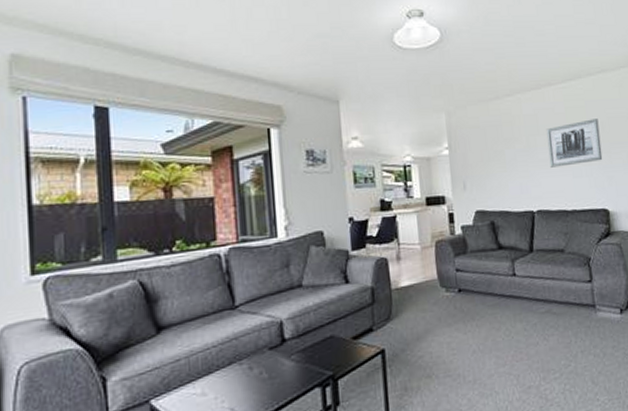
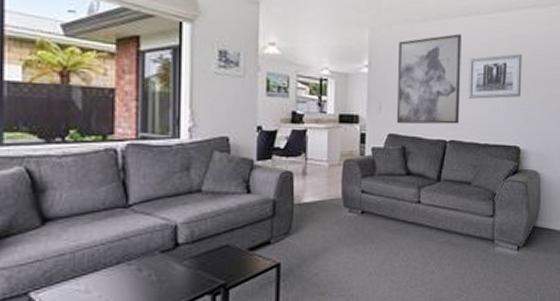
wall art: none [475,107,544,201] -> present [396,34,461,124]

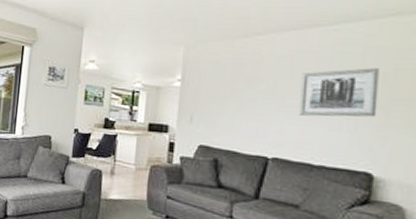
wall art: present [396,34,461,124] -> none [208,48,293,142]

